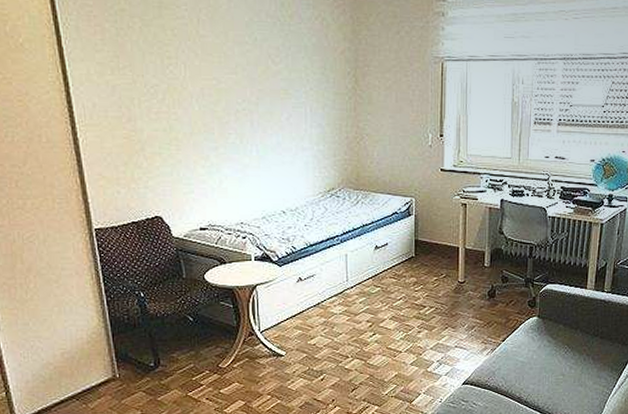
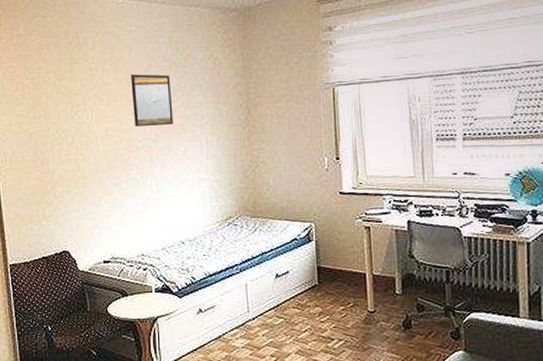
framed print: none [230,27,276,88] -> present [131,73,173,126]

